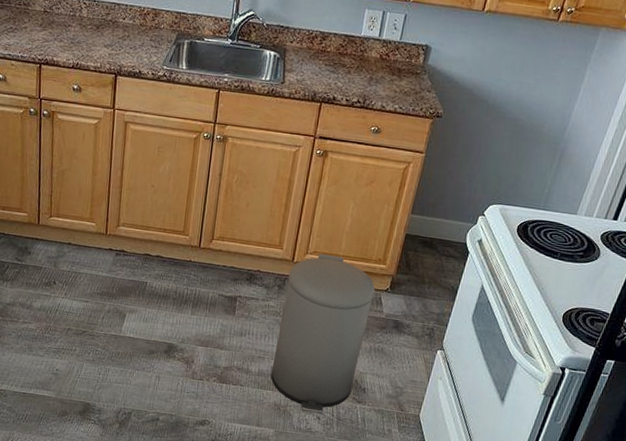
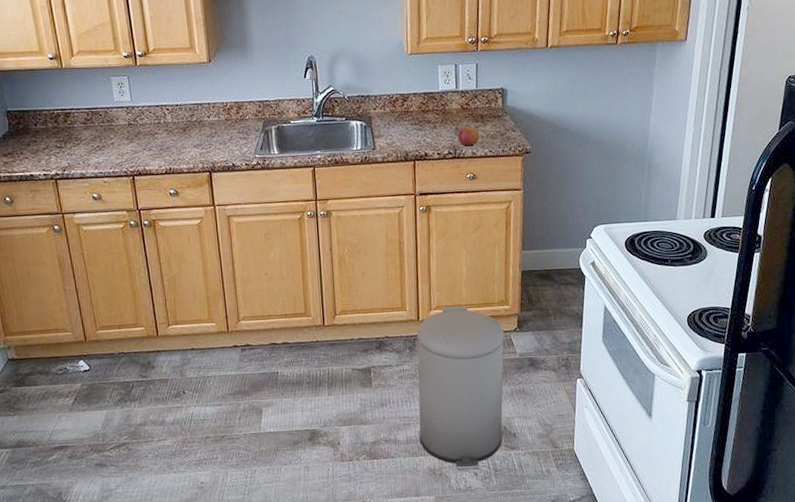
fruit: none [370,77,393,99] -> present [458,126,479,147]

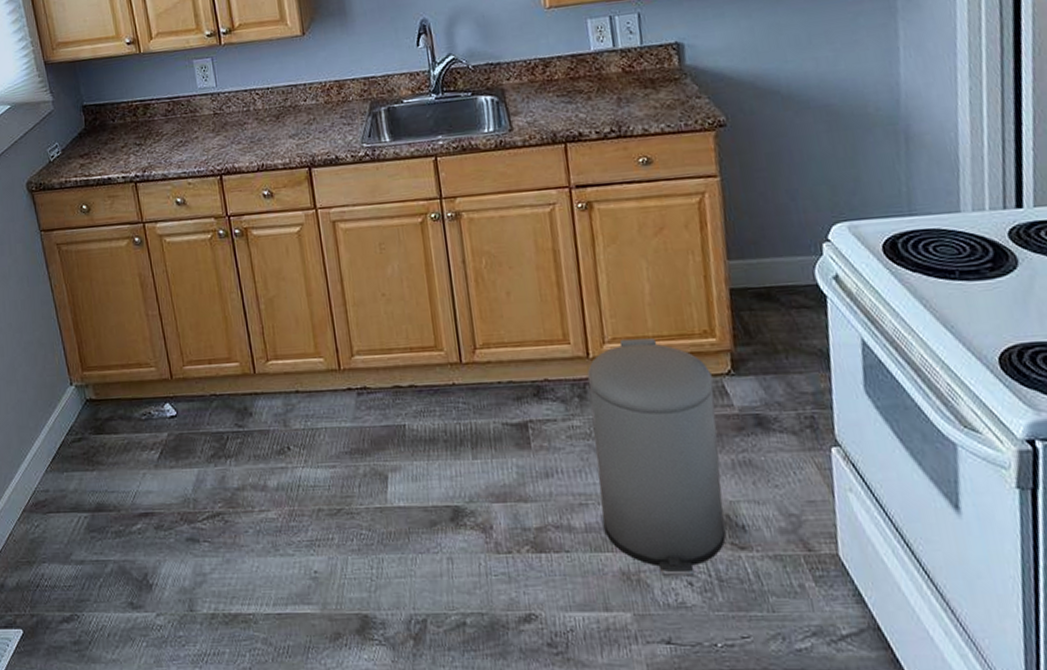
fruit: present [458,126,479,147] -> none [621,94,652,122]

